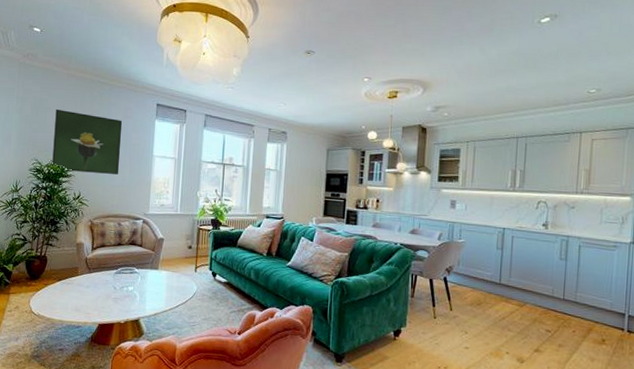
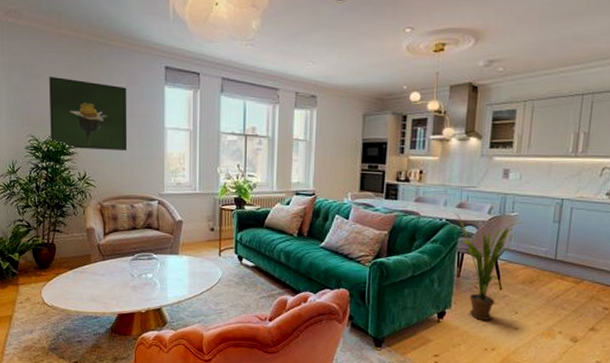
house plant: none [408,239,469,339] -> present [455,213,523,320]

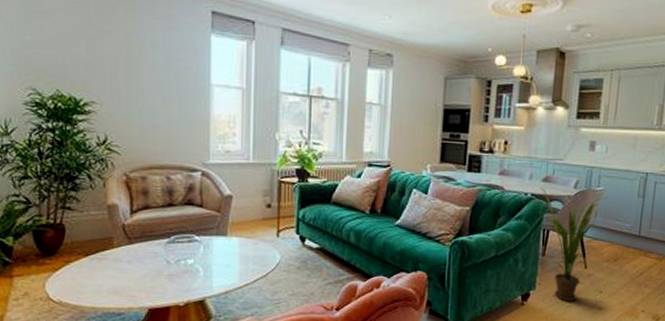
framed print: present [49,76,128,150] -> none [57,14,163,110]

